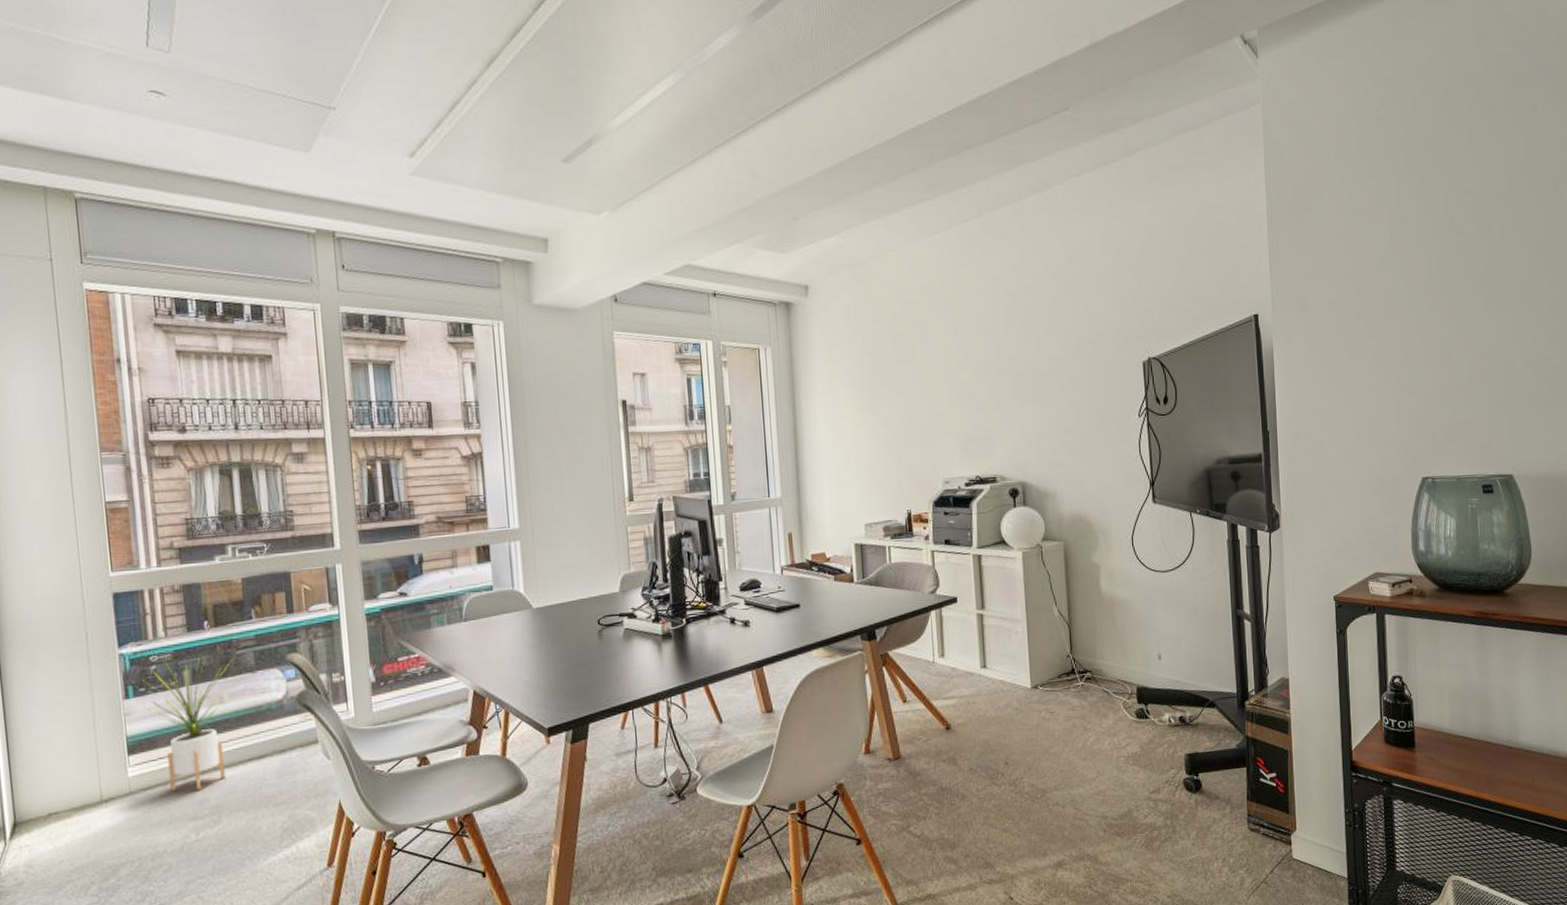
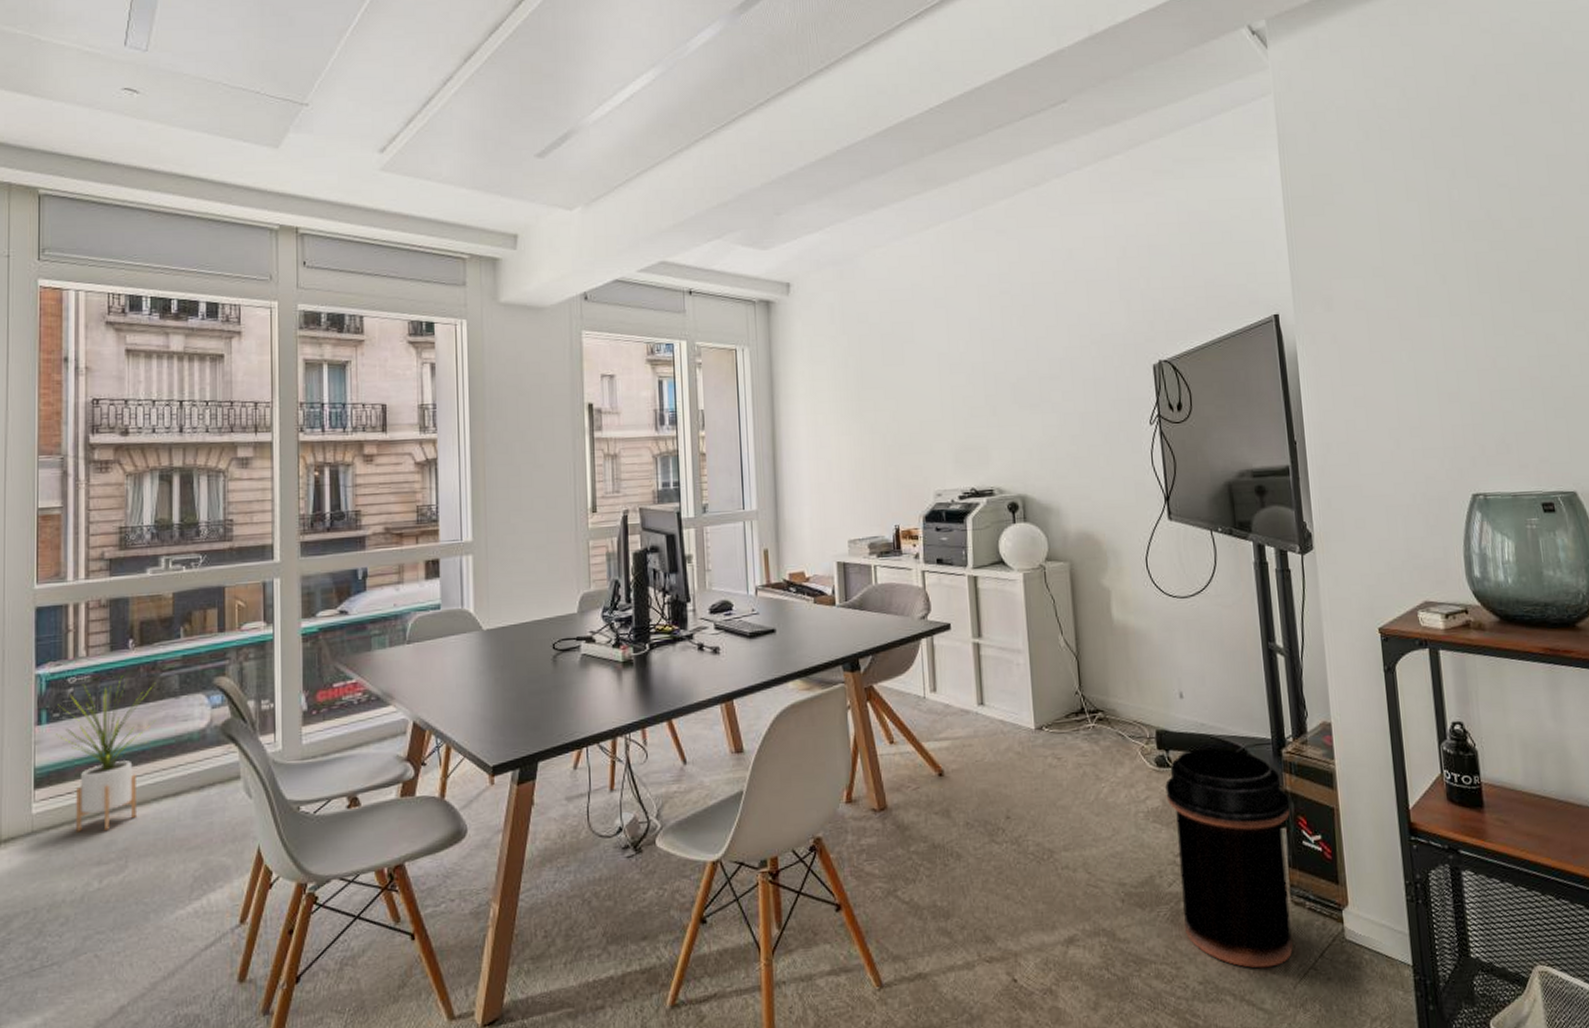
trash can: none [1144,701,1250,883] -> present [1165,747,1293,968]

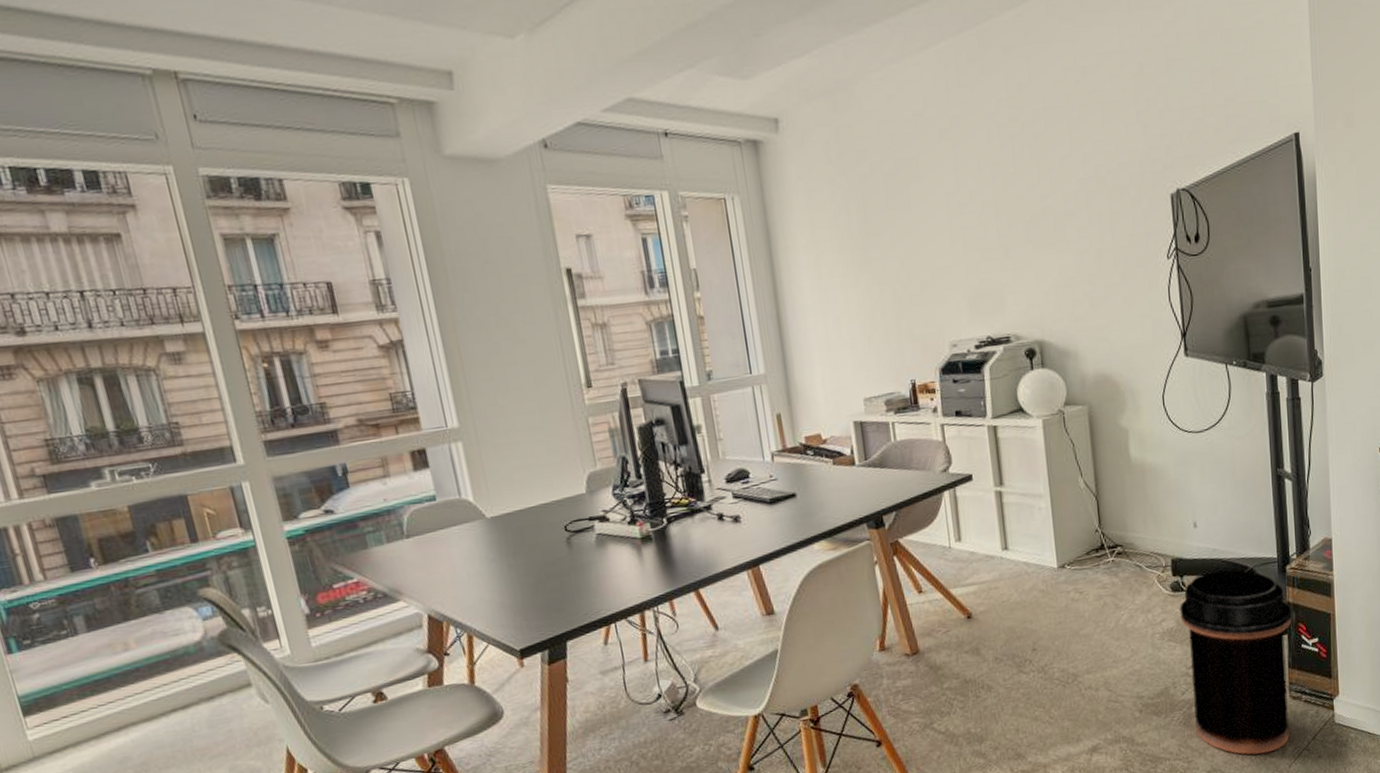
house plant: present [56,675,156,832] -> none [25,596,146,754]

